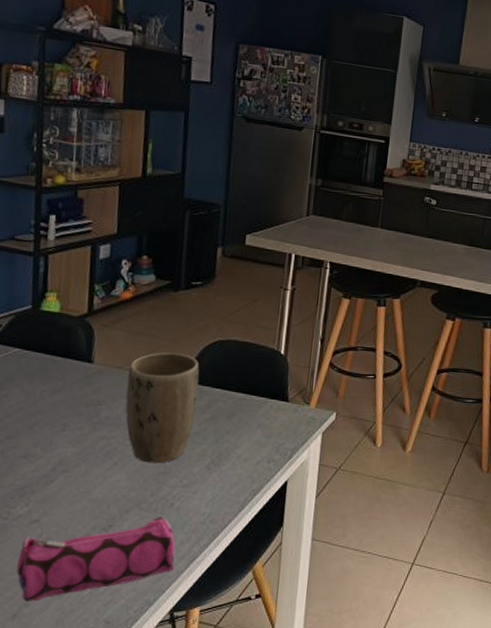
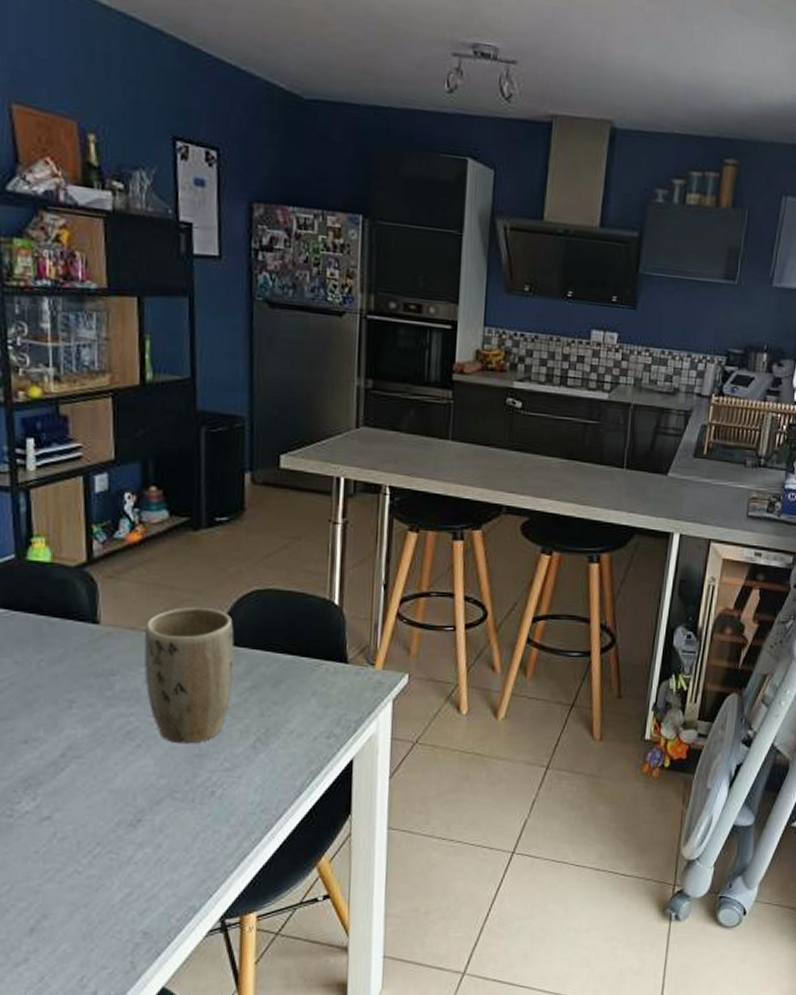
pencil case: present [17,516,175,601] -> none [29,807,221,913]

